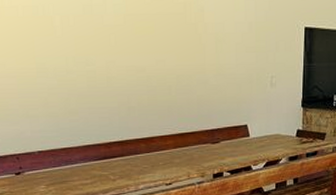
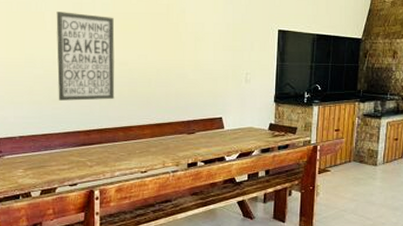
wall art: none [65,15,134,112] -> present [56,12,115,101]

